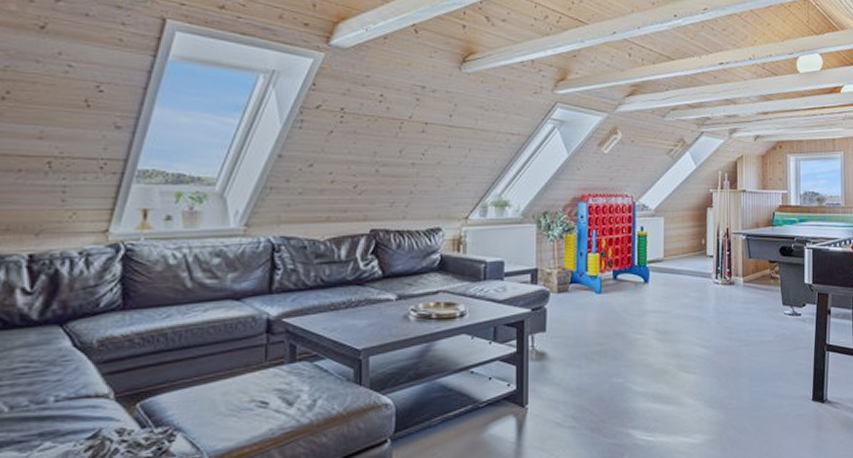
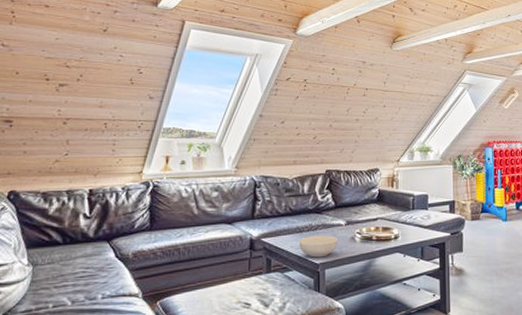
bowl: none [333,314,387,342] -> present [299,236,339,258]

